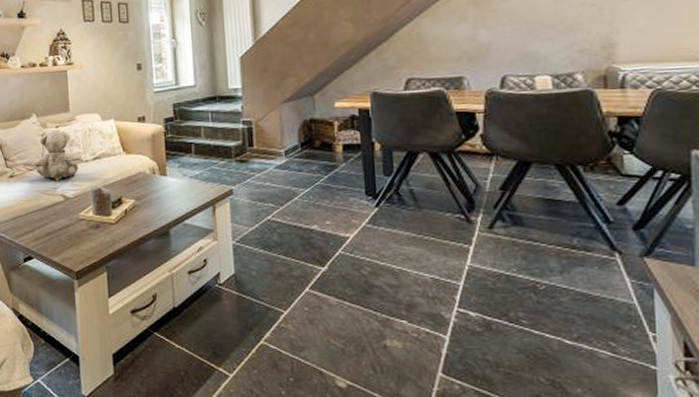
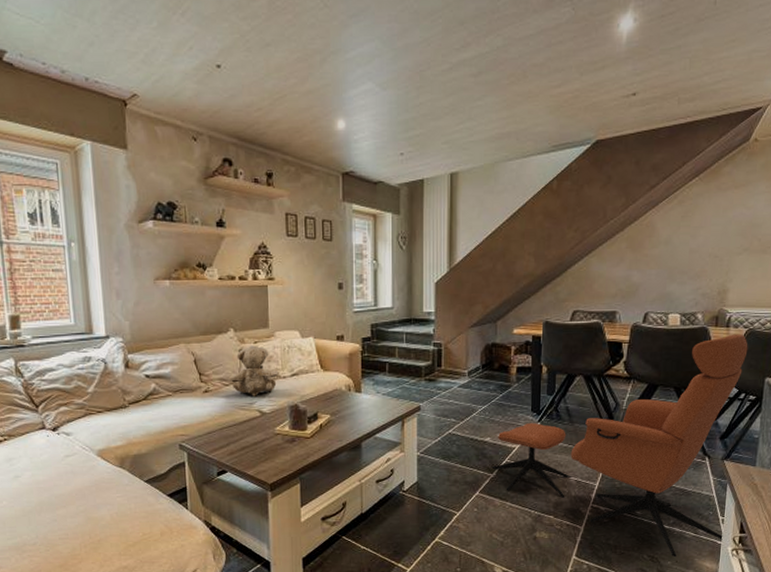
armchair: none [322,96,658,384] -> present [491,334,748,558]

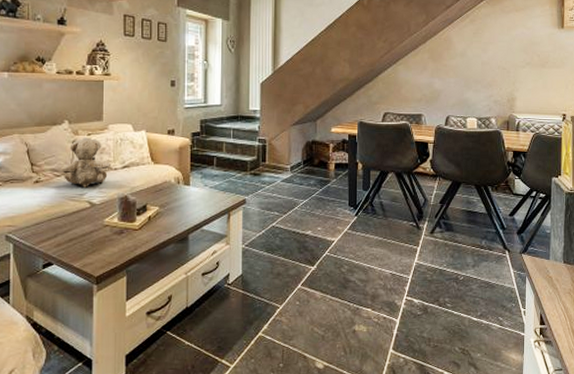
armchair: present [491,334,748,558] -> none [312,137,536,350]

